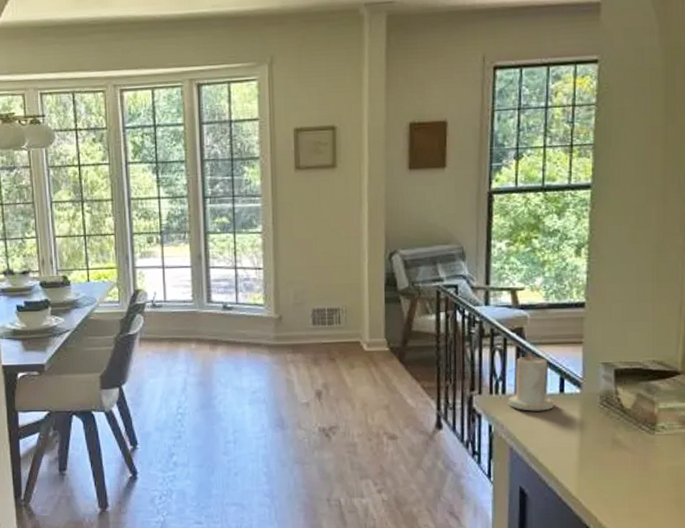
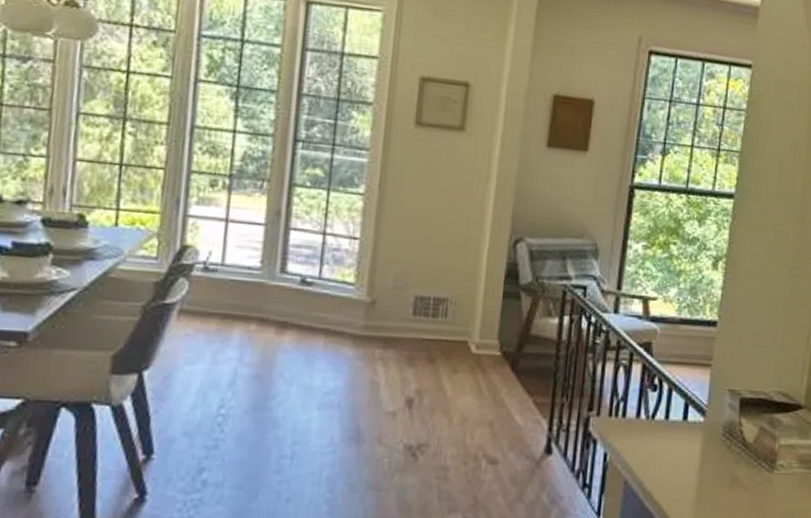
candle: present [508,352,554,411] -> none [627,371,676,440]

